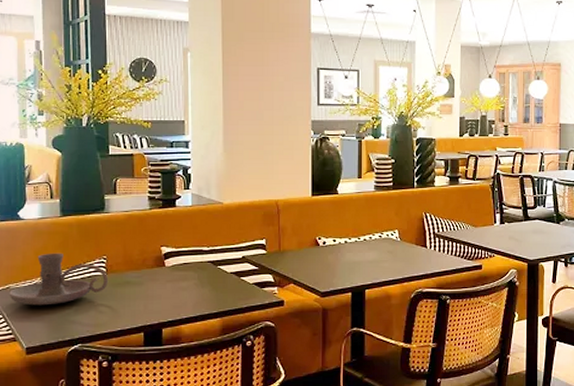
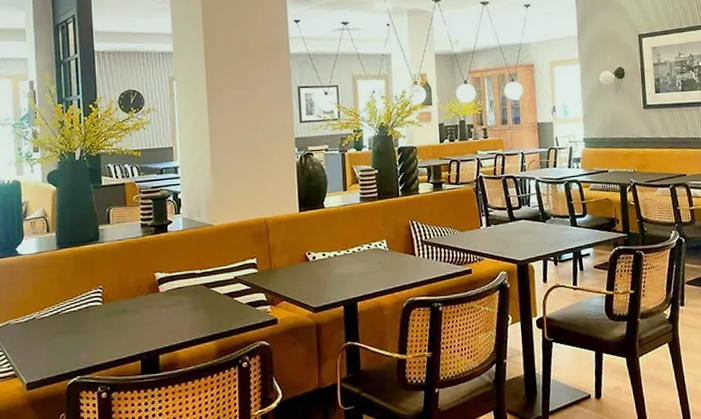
candle holder: present [9,253,109,306] -> none [9,285,105,341]

